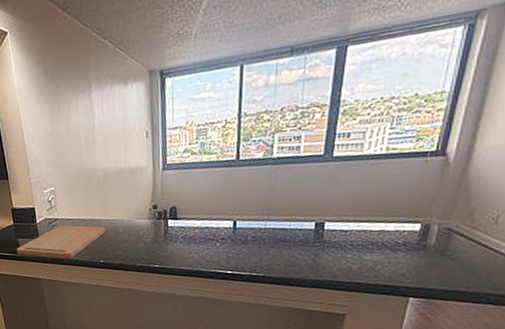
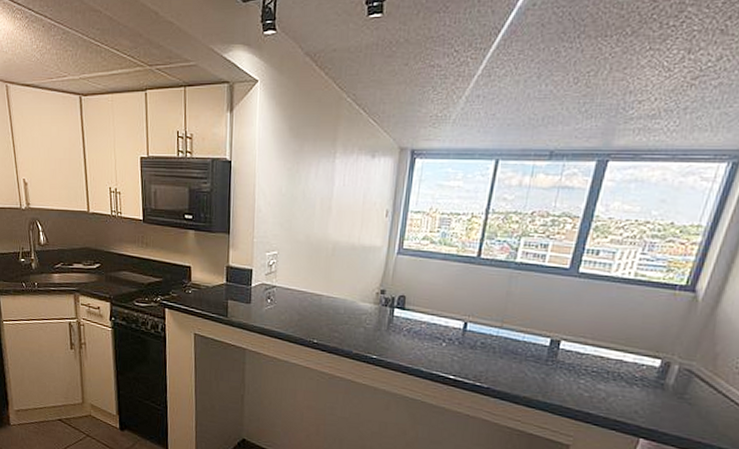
cutting board: present [16,225,106,259] -> none [224,293,326,331]

